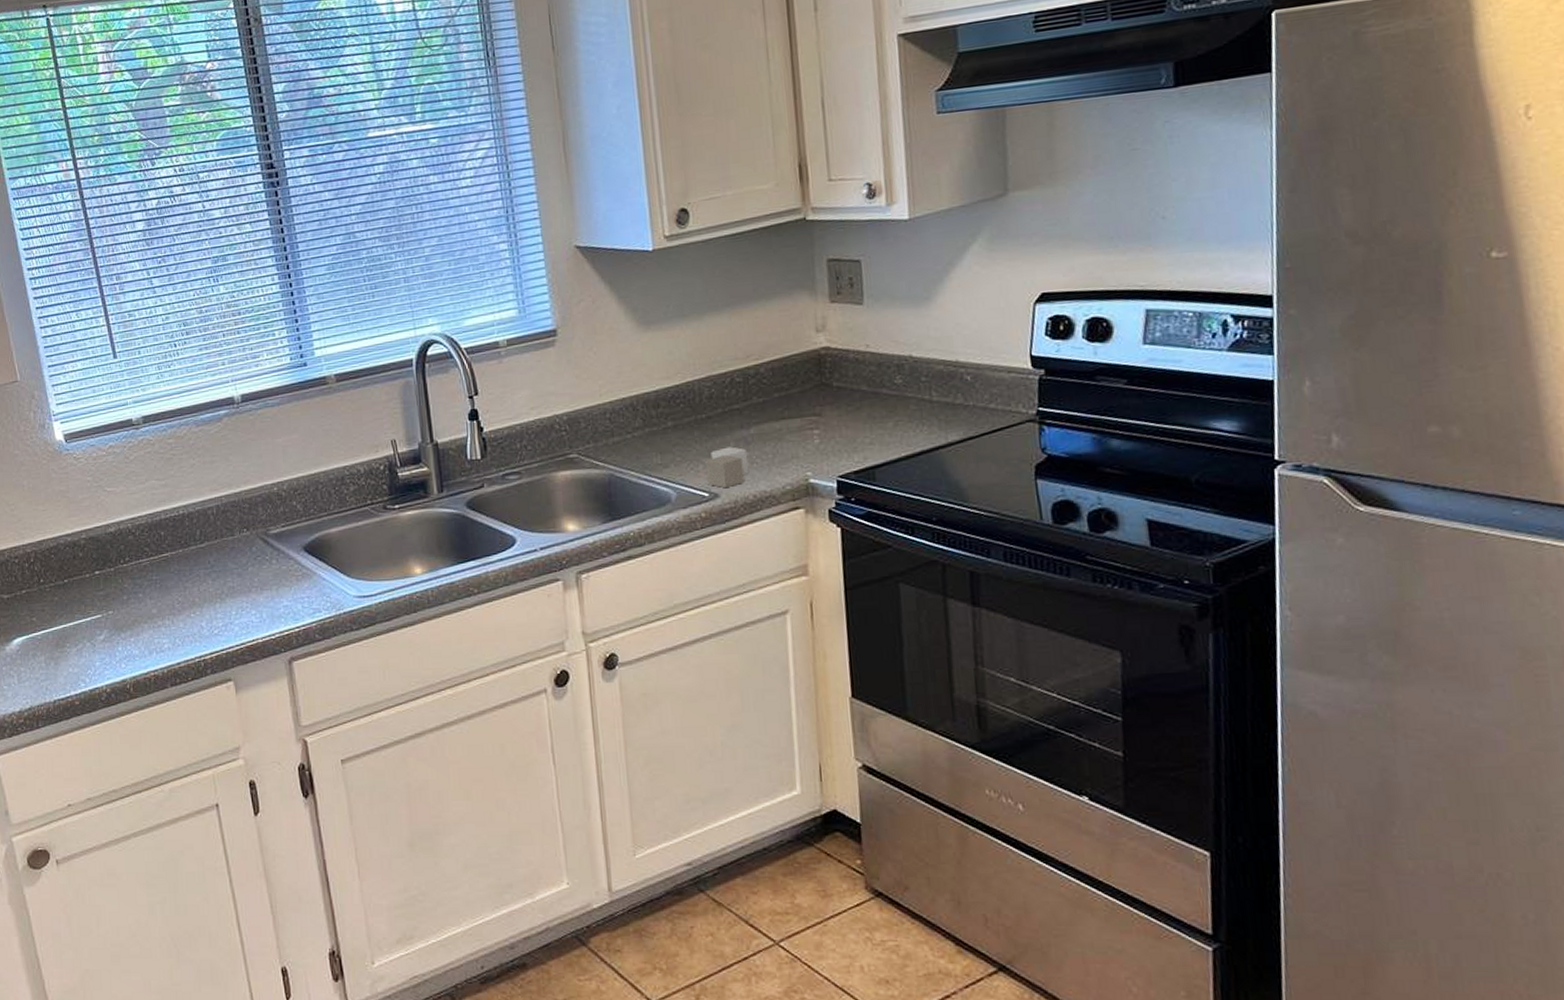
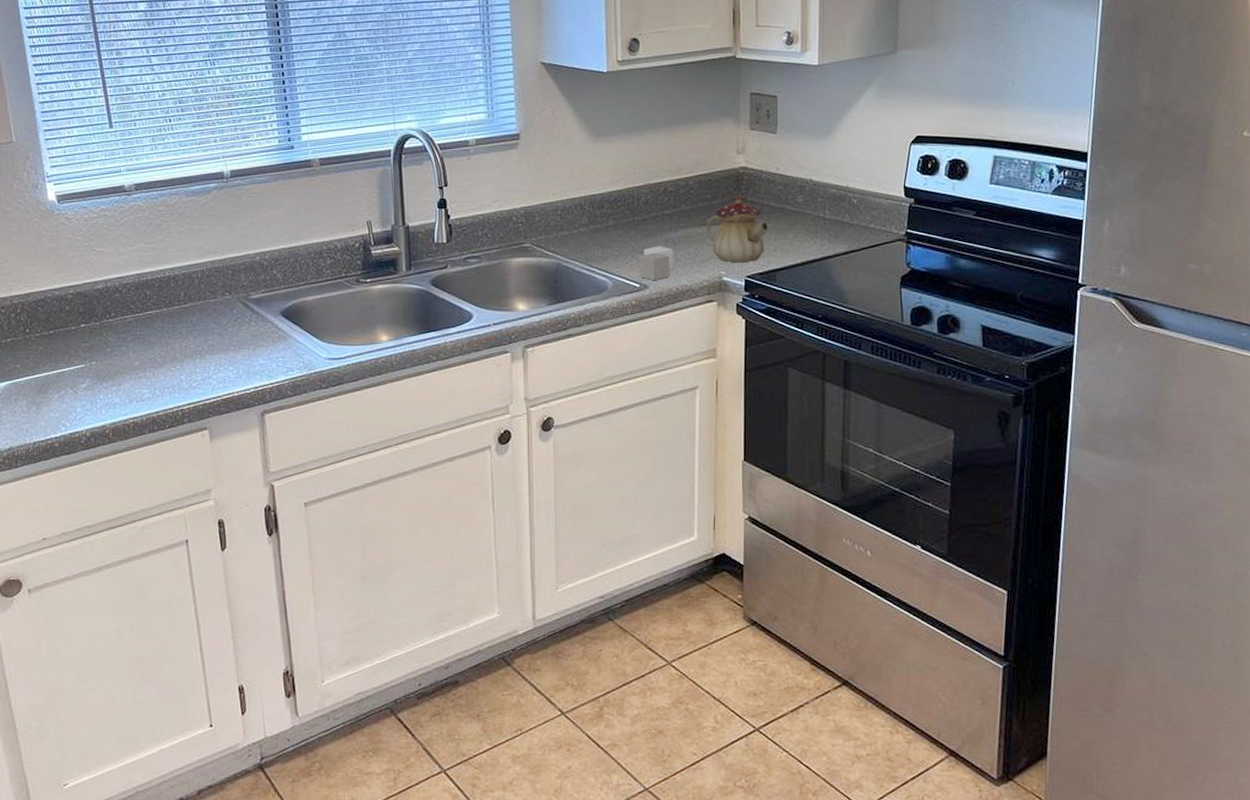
teapot: none [785,380,864,461] -> present [707,195,770,263]

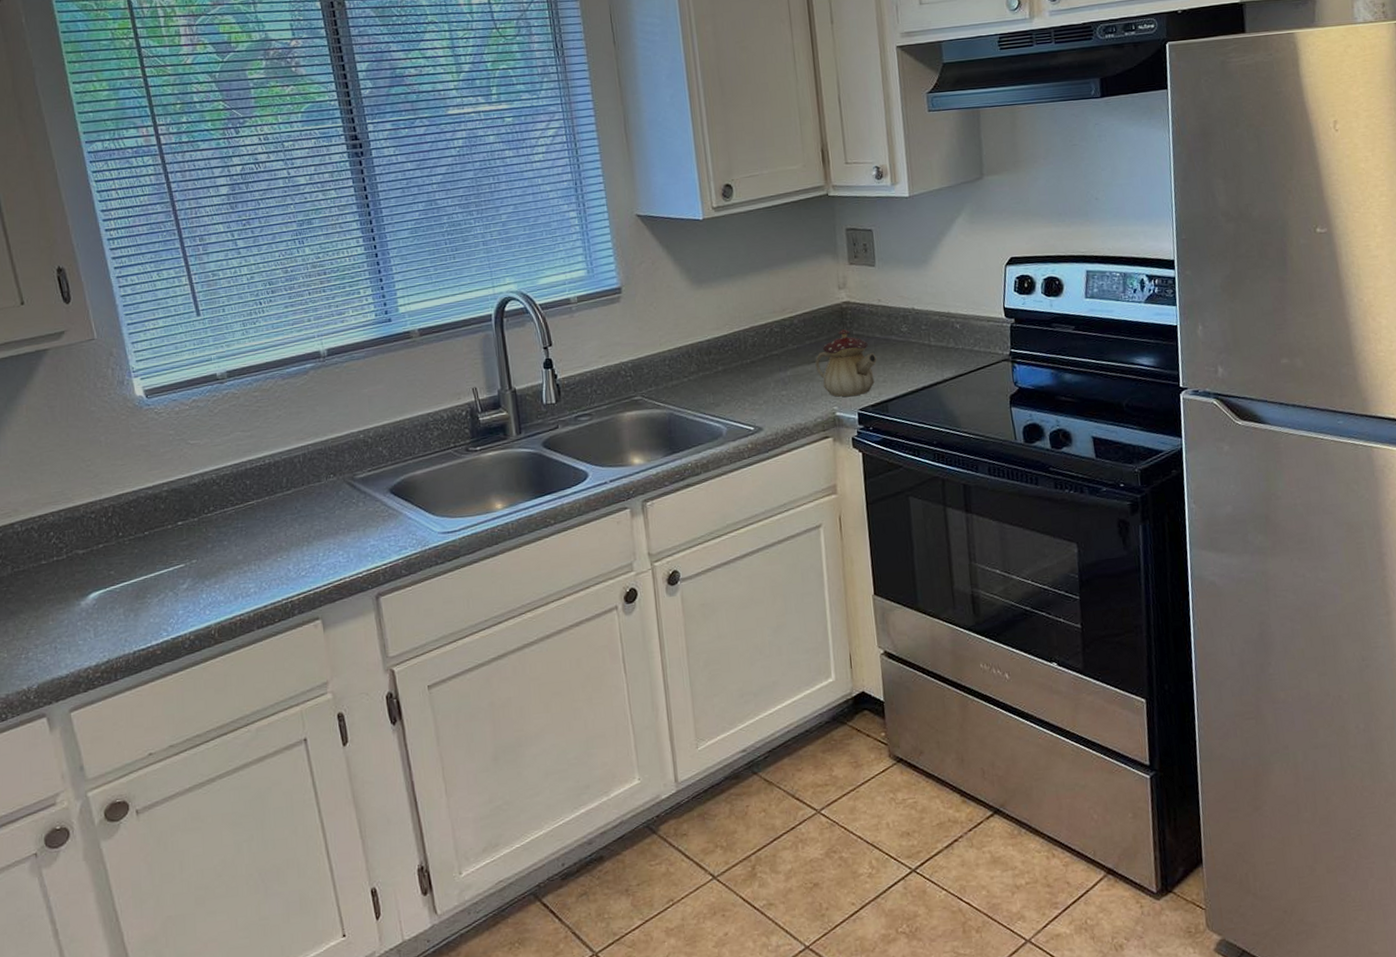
sponge: present [639,246,673,281] -> none [751,387,786,423]

